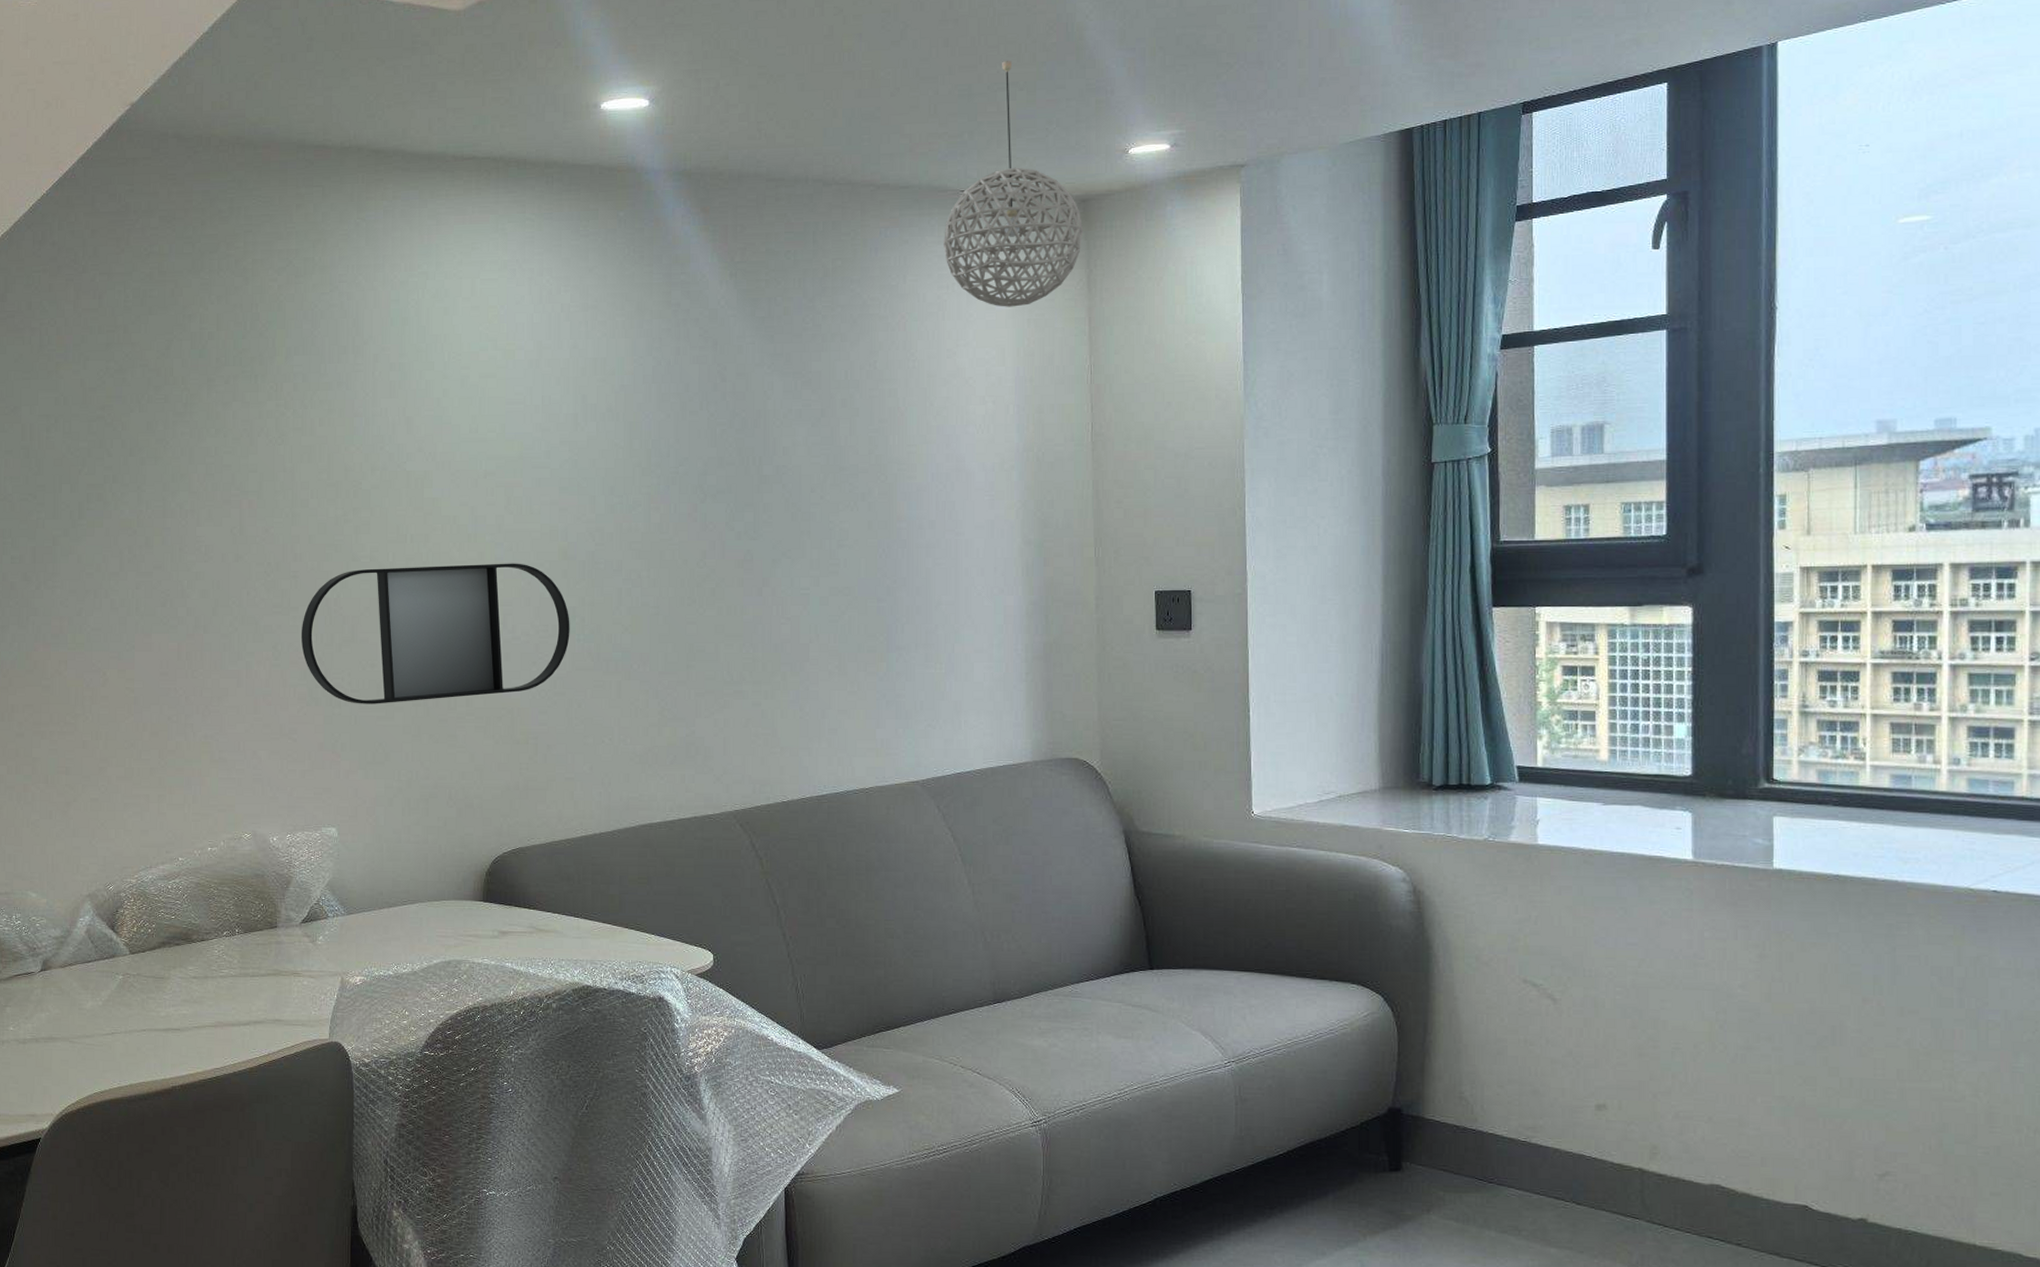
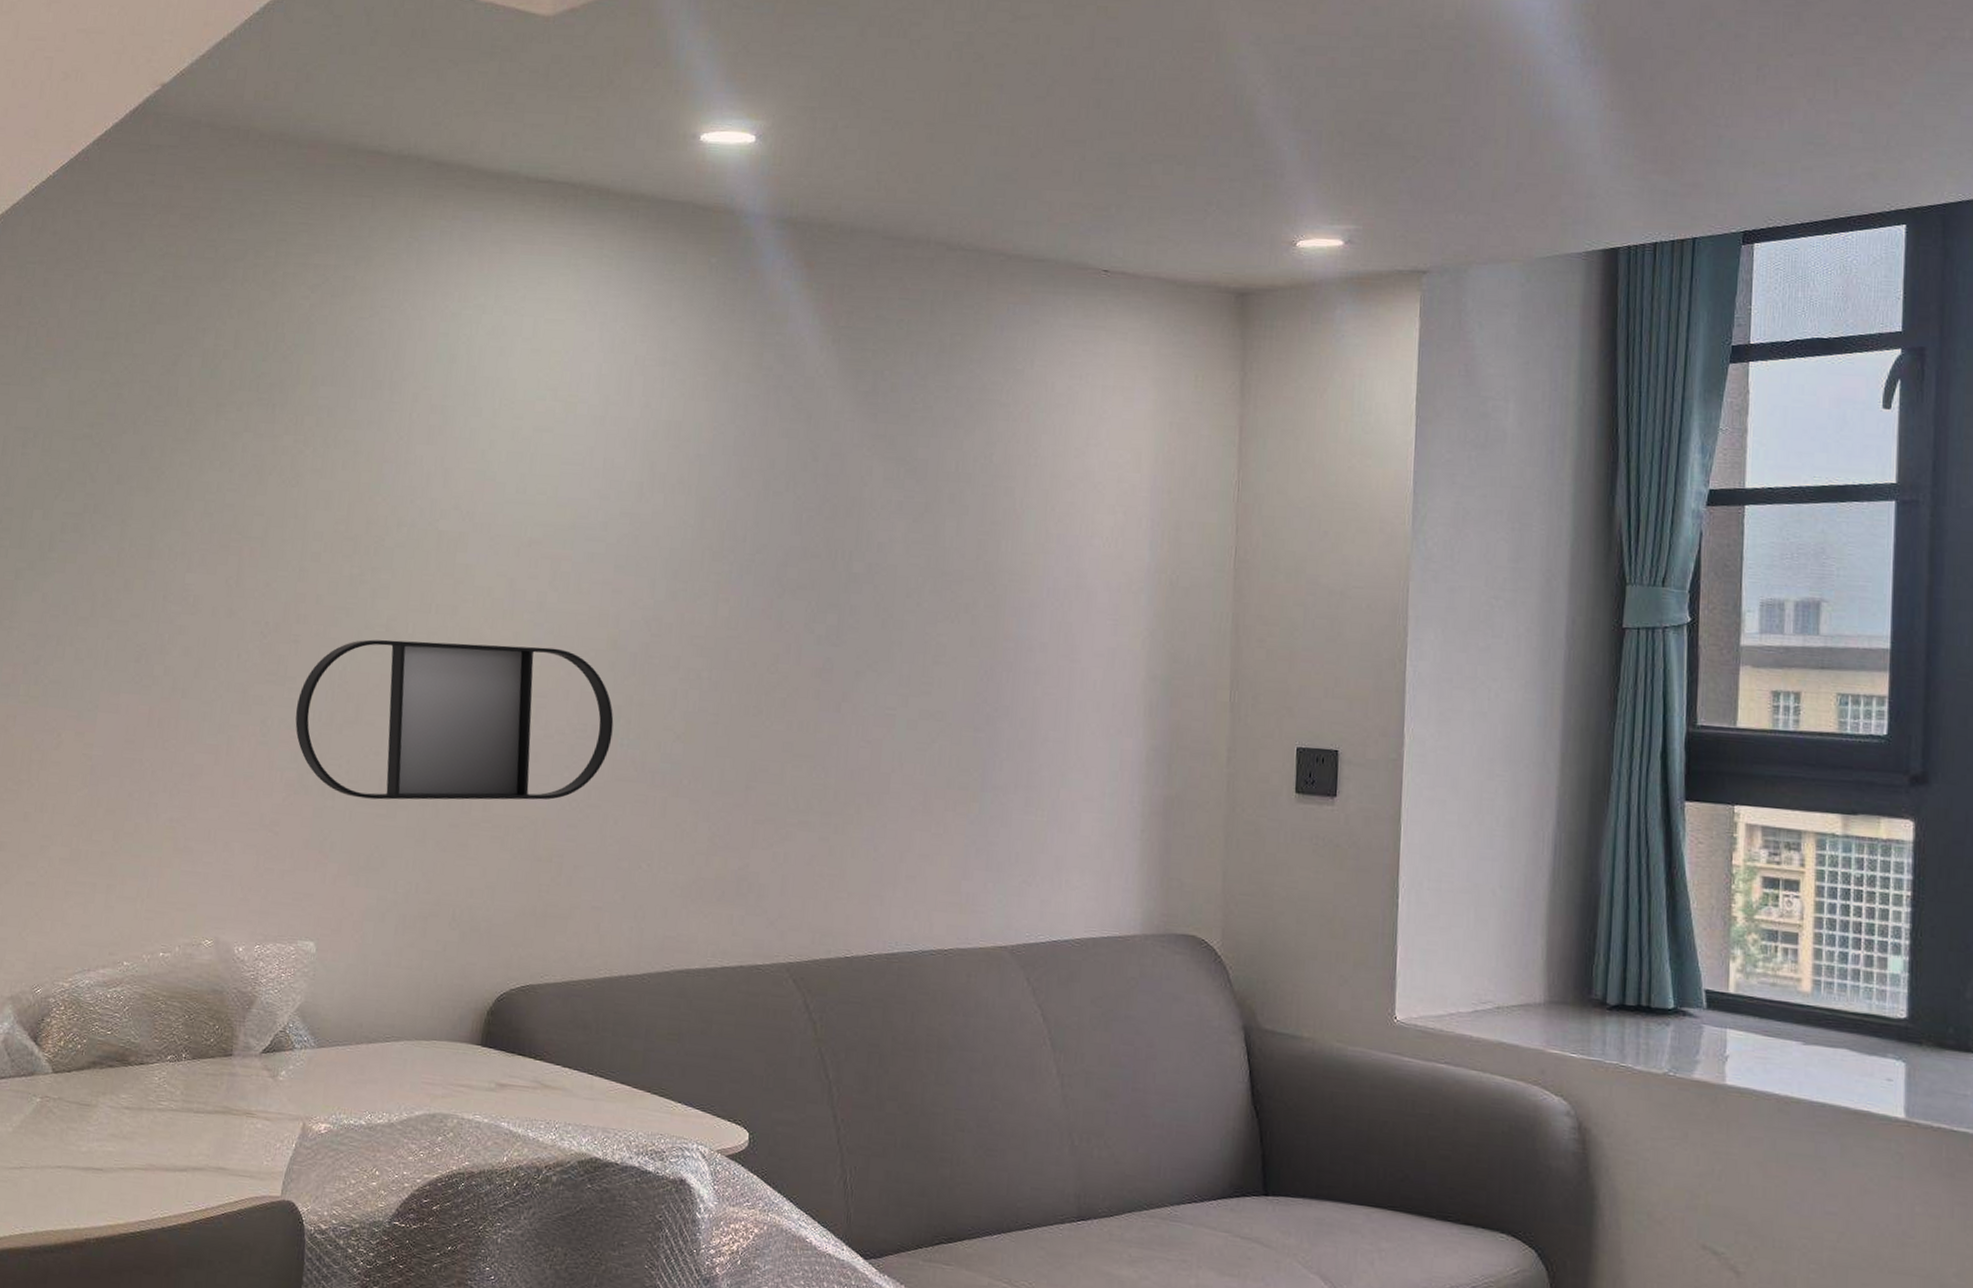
pendant light: present [944,60,1084,307] -> none [1079,129,1240,407]

